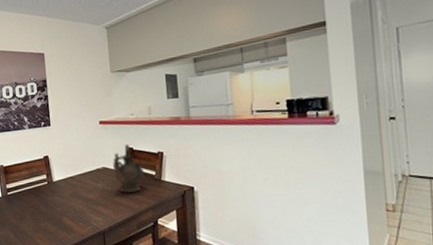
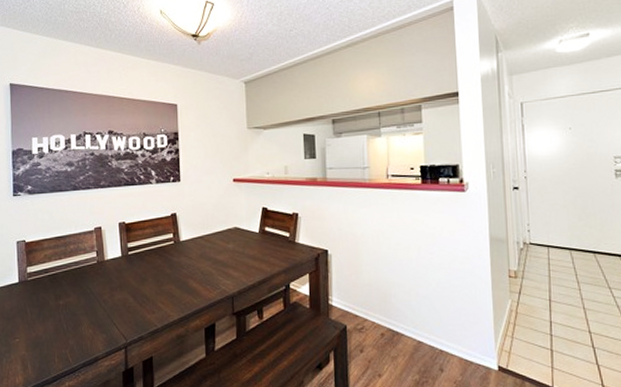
ceremonial vessel: present [113,144,145,194] -> none [245,204,278,256]

